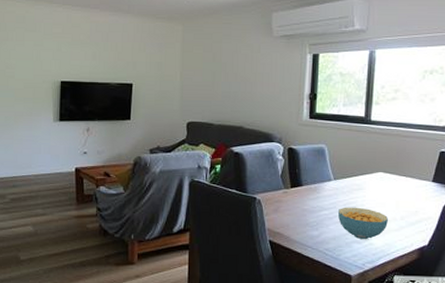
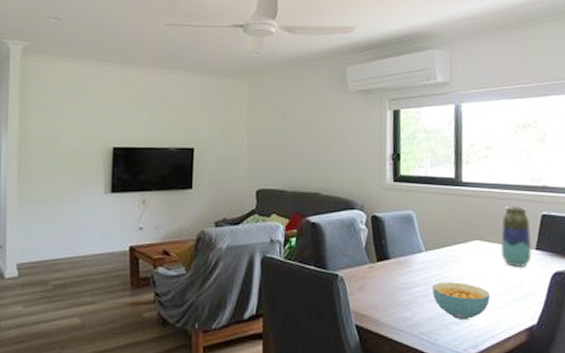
vase: none [401,144,429,197] -> present [500,207,533,268]

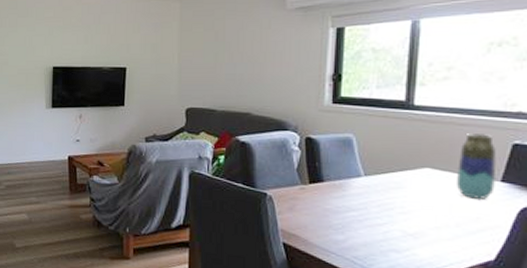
cereal bowl: present [433,282,490,319] -> none [370,208,437,248]

